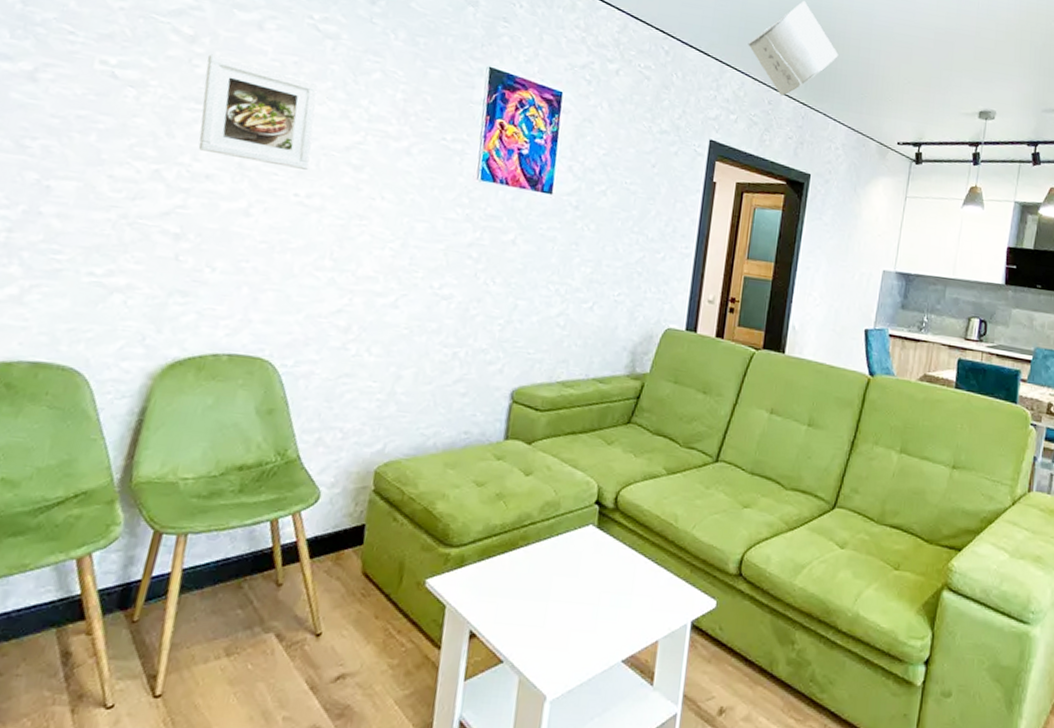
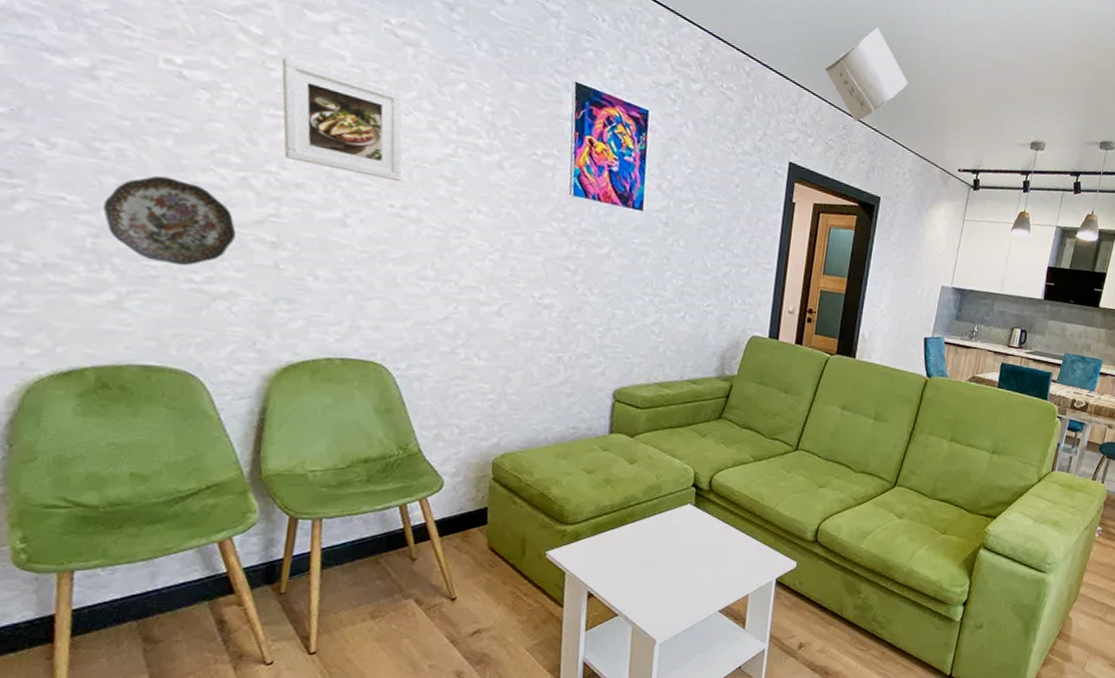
decorative plate: none [21,170,142,259] -> present [103,175,236,266]

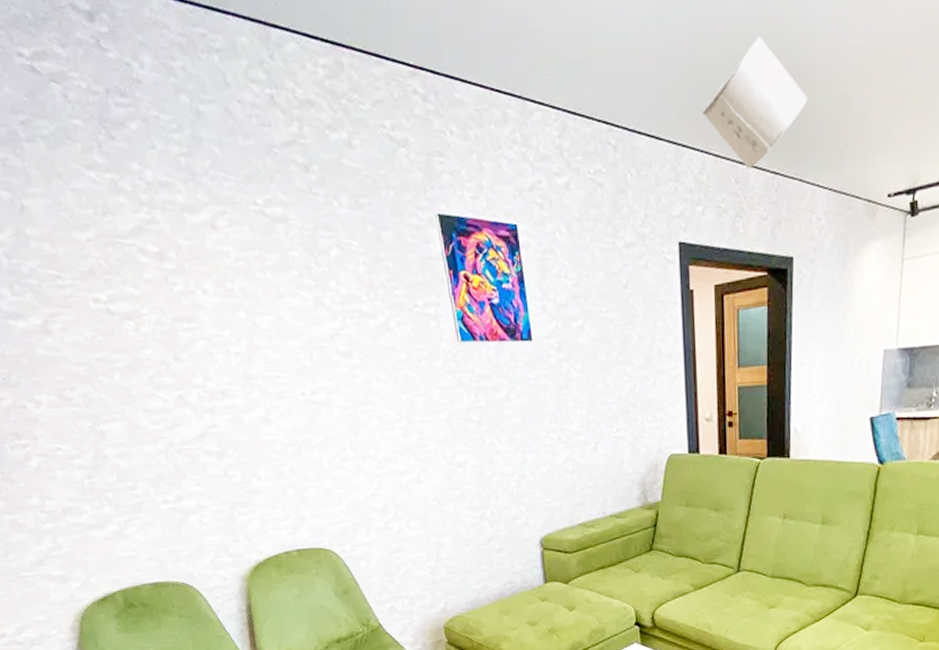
decorative plate: present [103,175,236,266] -> none [87,410,188,490]
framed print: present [281,57,403,181] -> none [179,267,305,370]

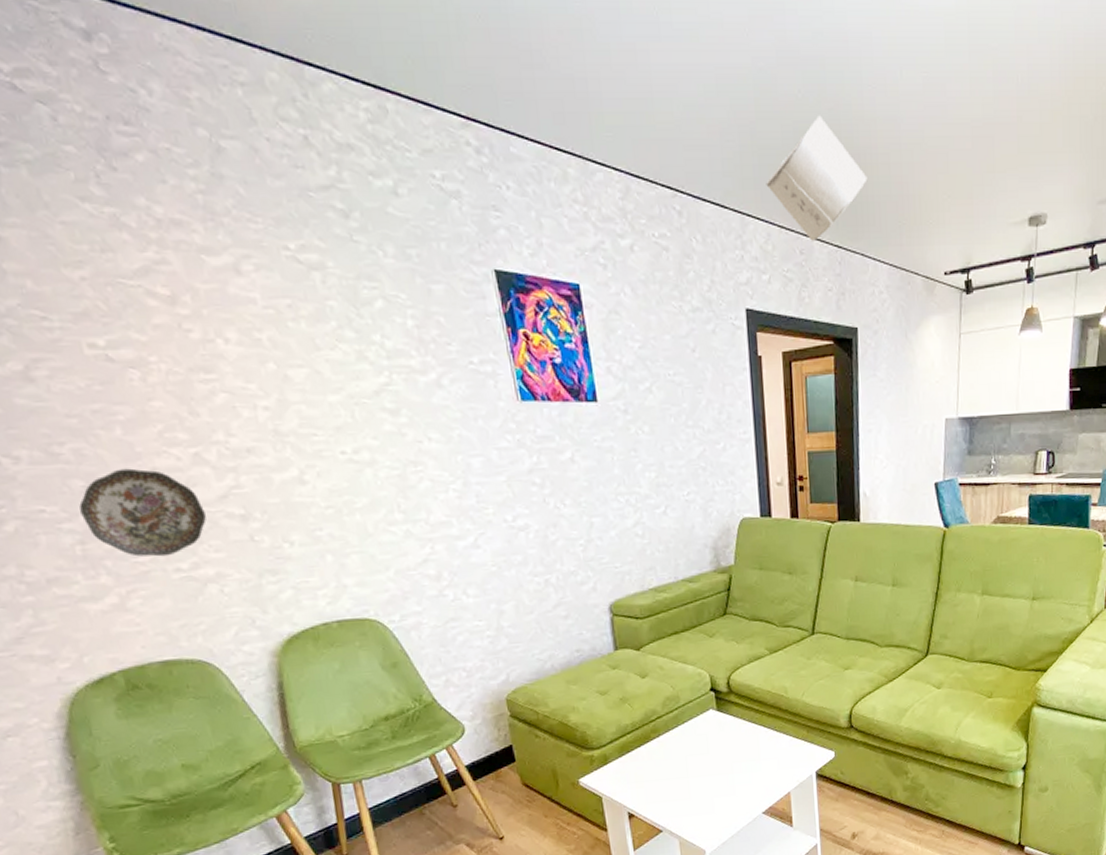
decorative plate: none [87,410,188,490] -> present [79,468,207,557]

